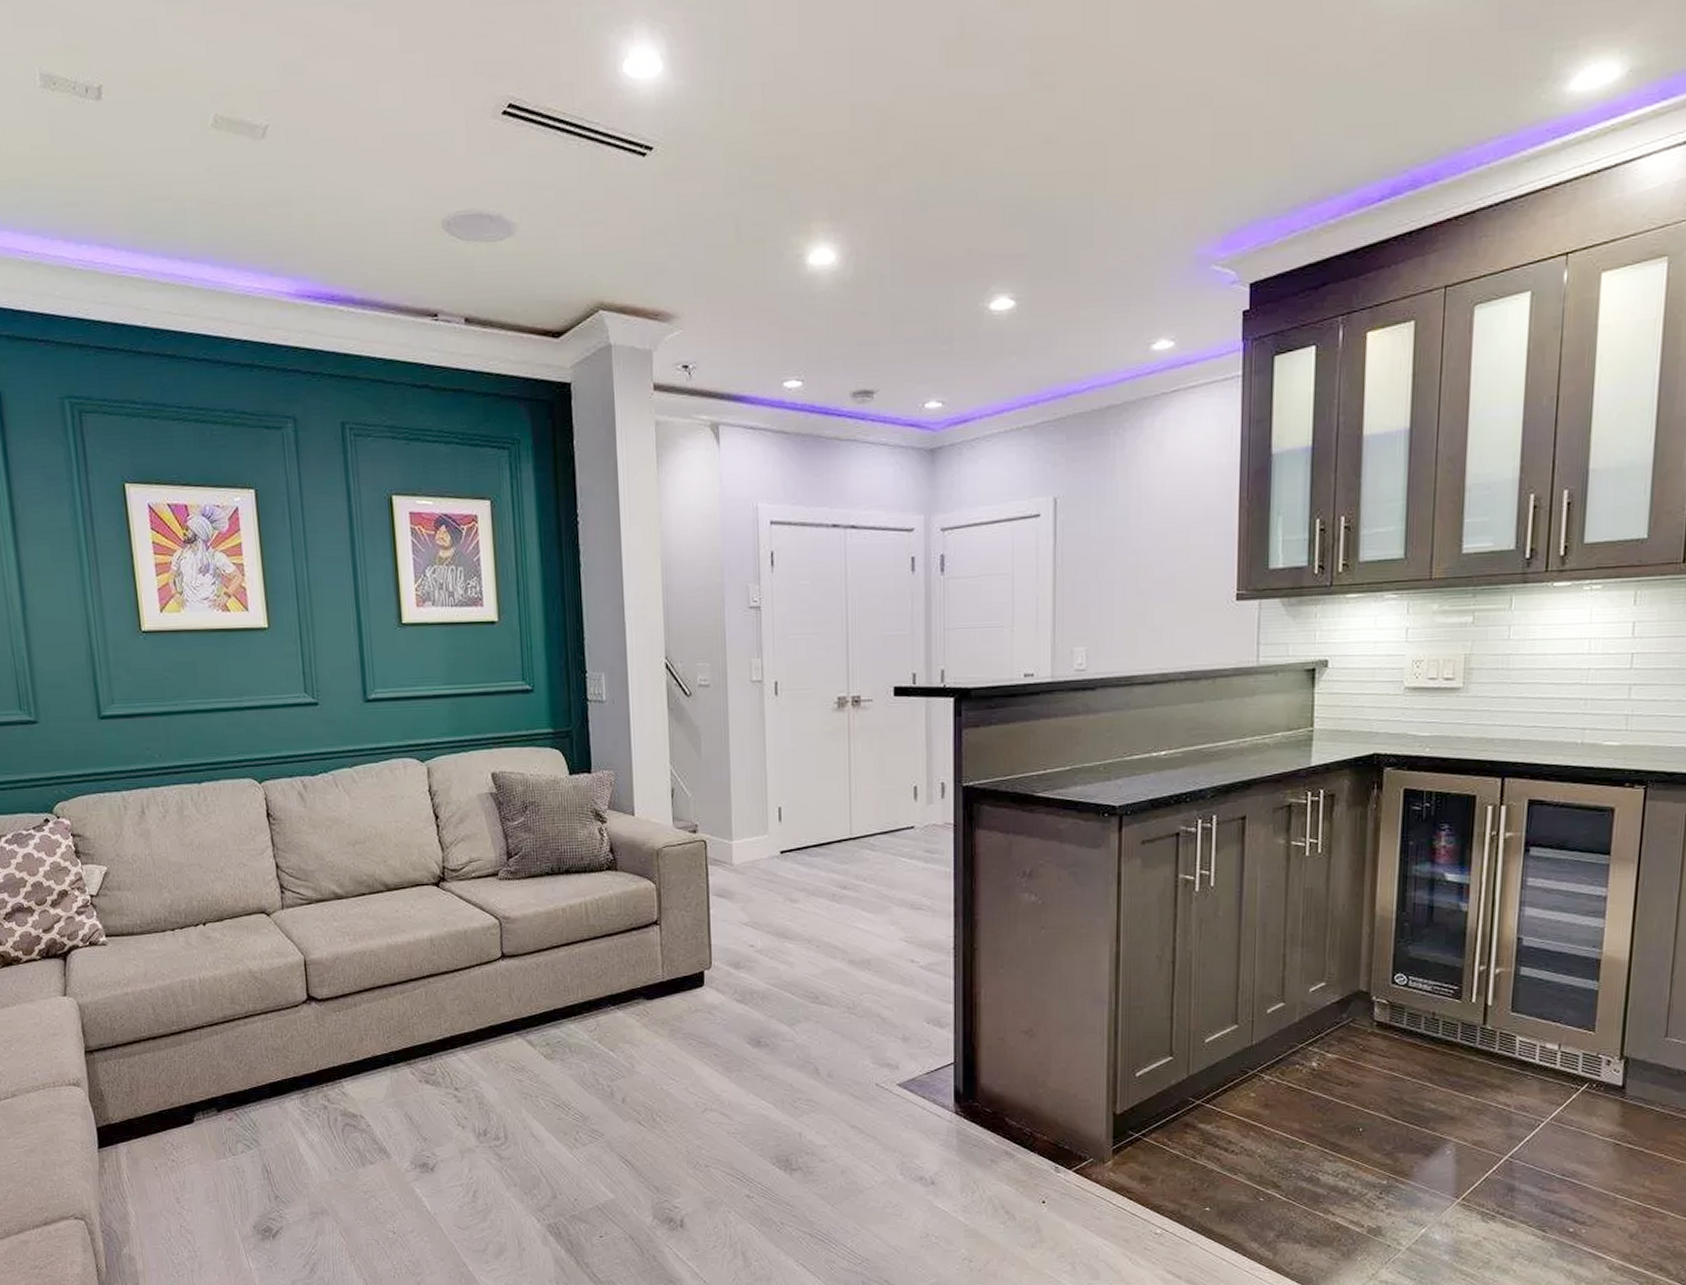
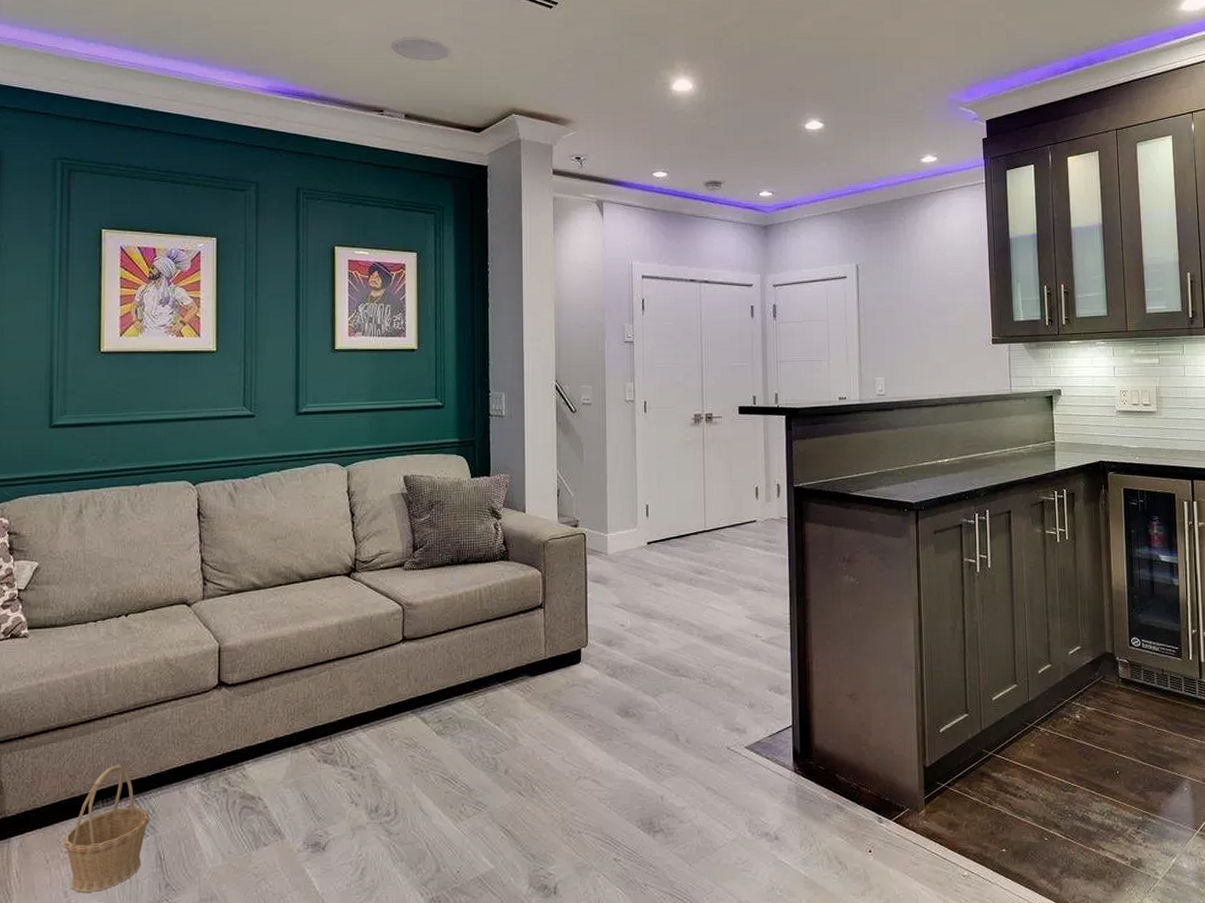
basket: none [169,1077,252,1200] -> present [63,764,150,893]

